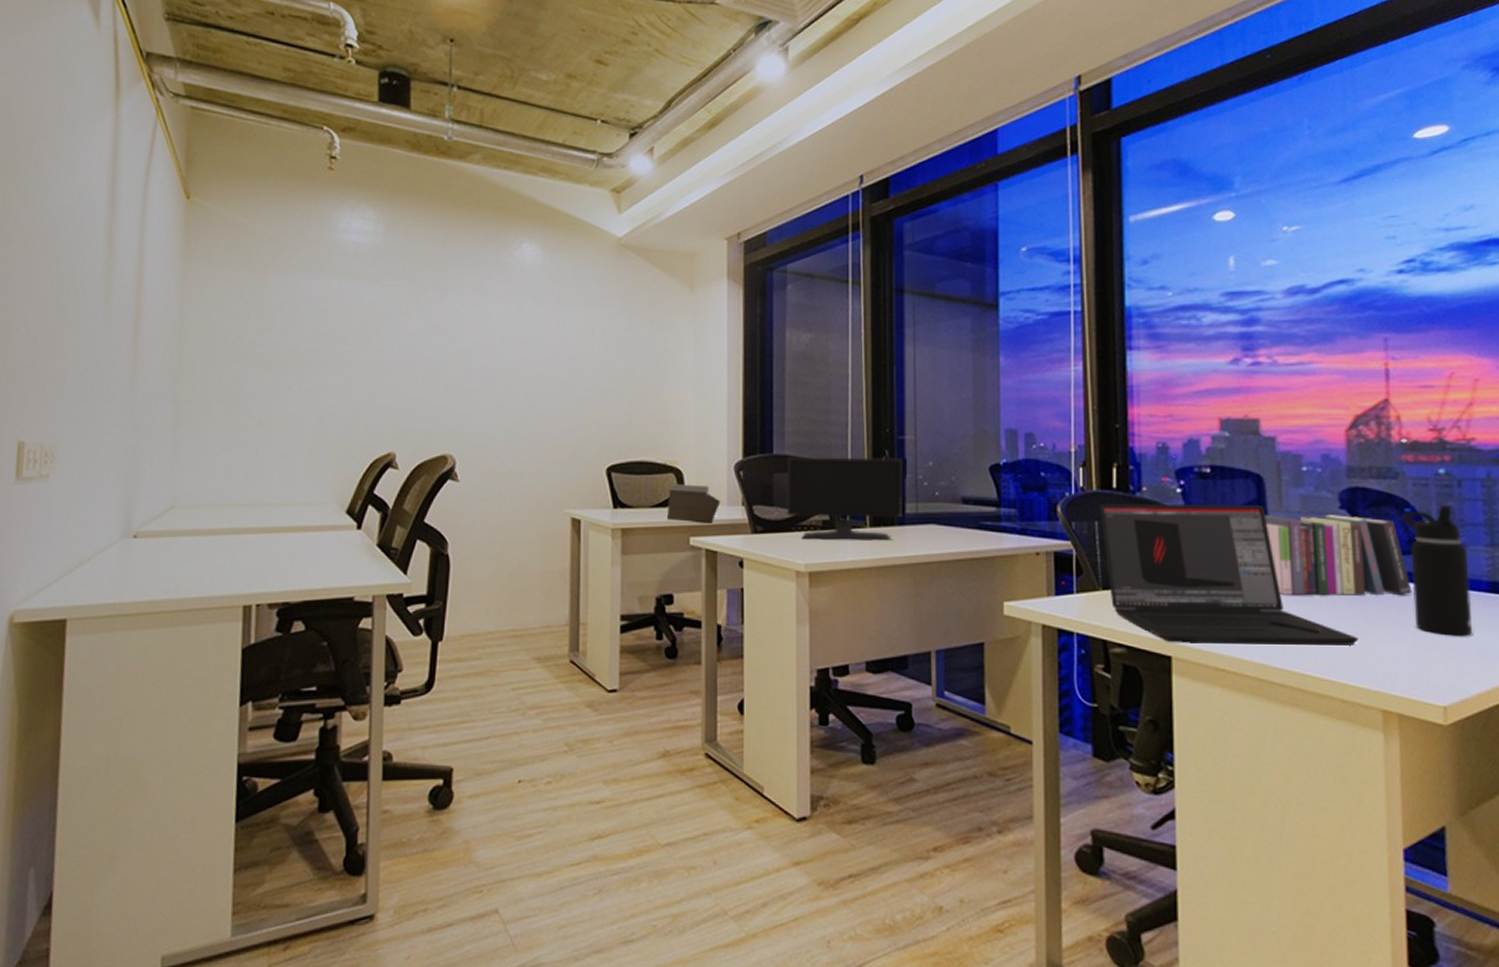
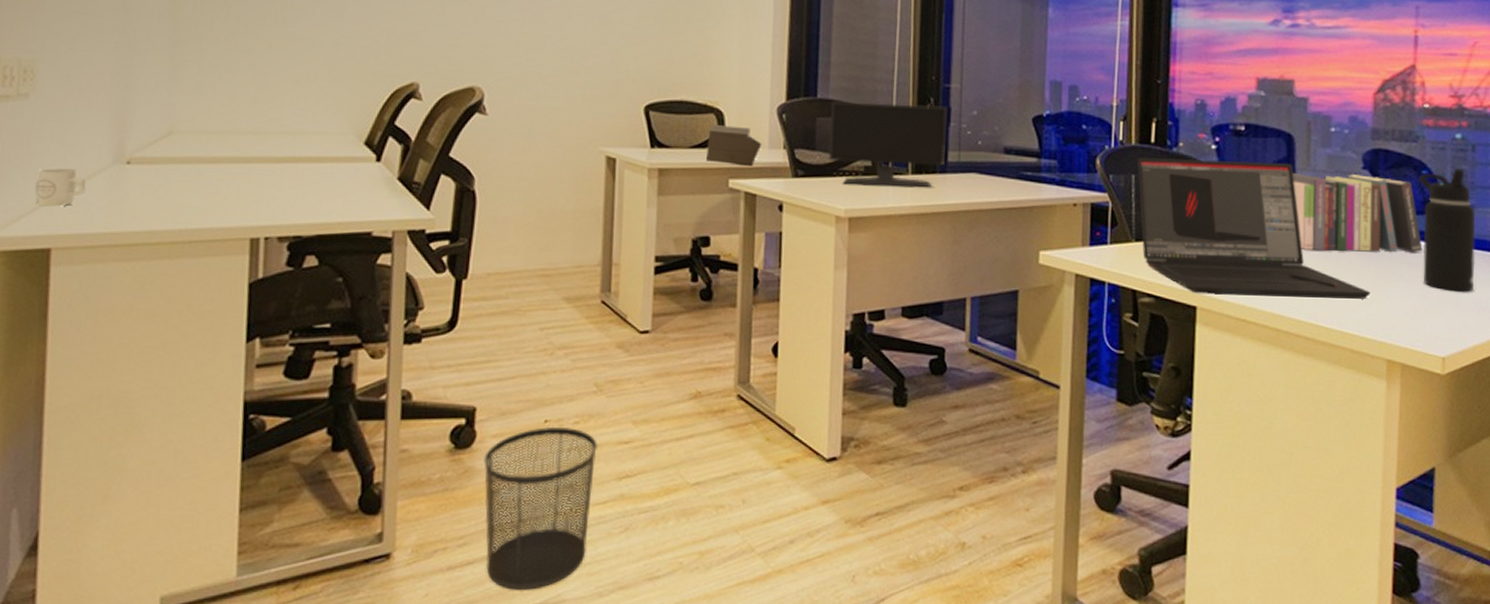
mug: none [54,543,98,580] -> present [36,168,87,207]
waste bin: none [461,786,570,953] -> present [484,426,598,590]

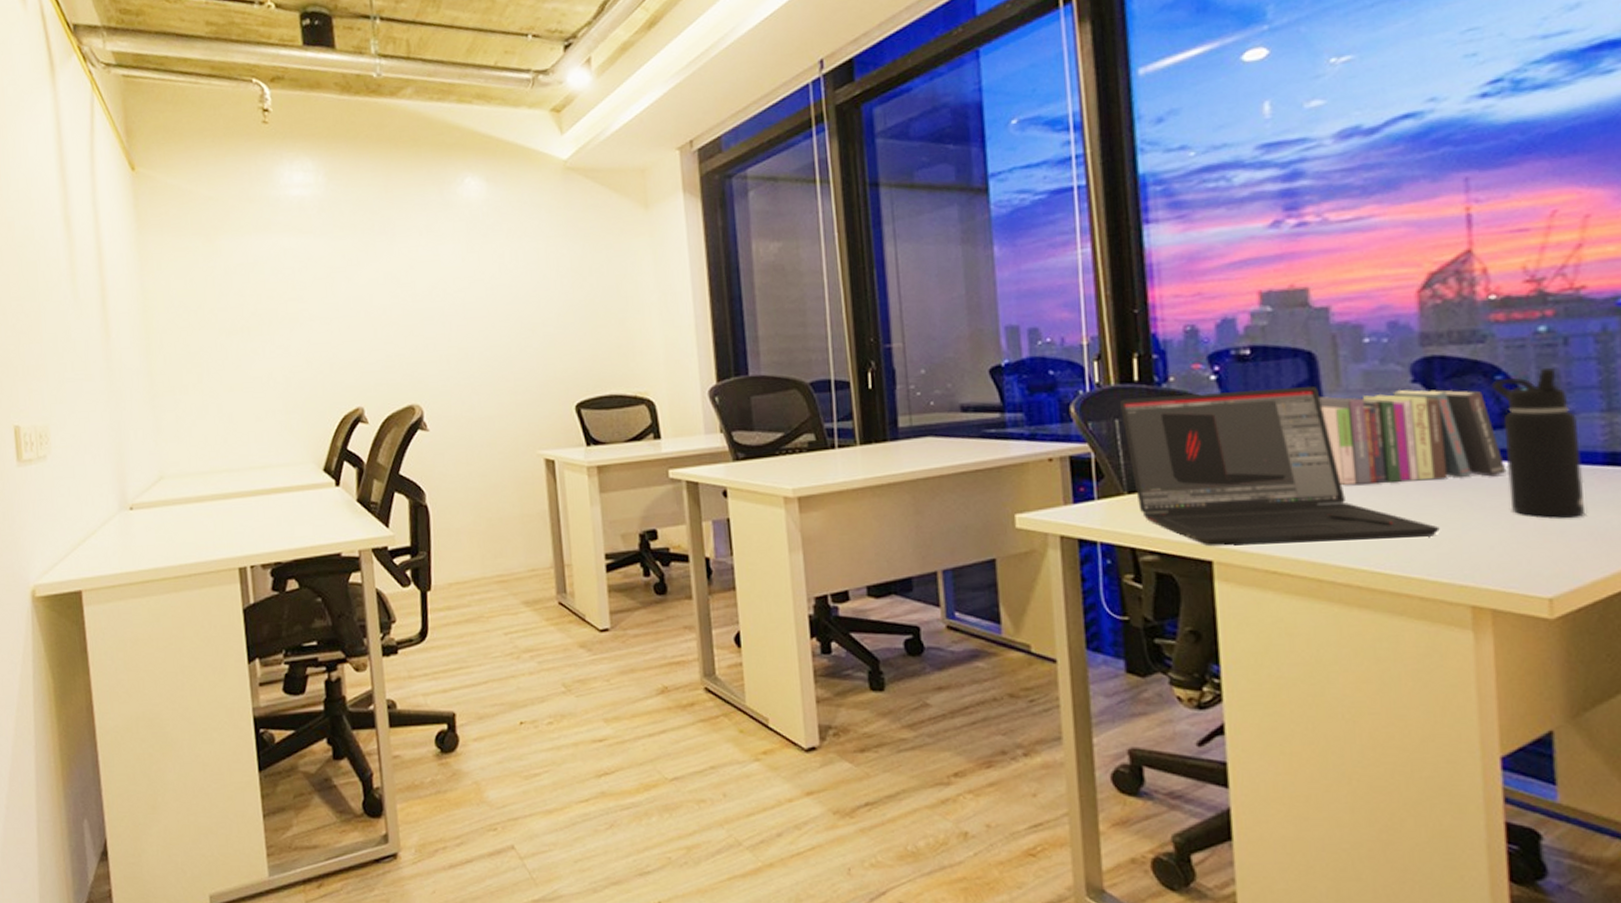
mug: present [36,168,87,207] -> none [62,518,102,554]
waste bin: present [484,426,598,590] -> none [469,727,575,886]
sewing box: present [706,125,762,166] -> none [642,414,698,455]
computer monitor: present [829,101,947,188] -> none [765,368,895,463]

